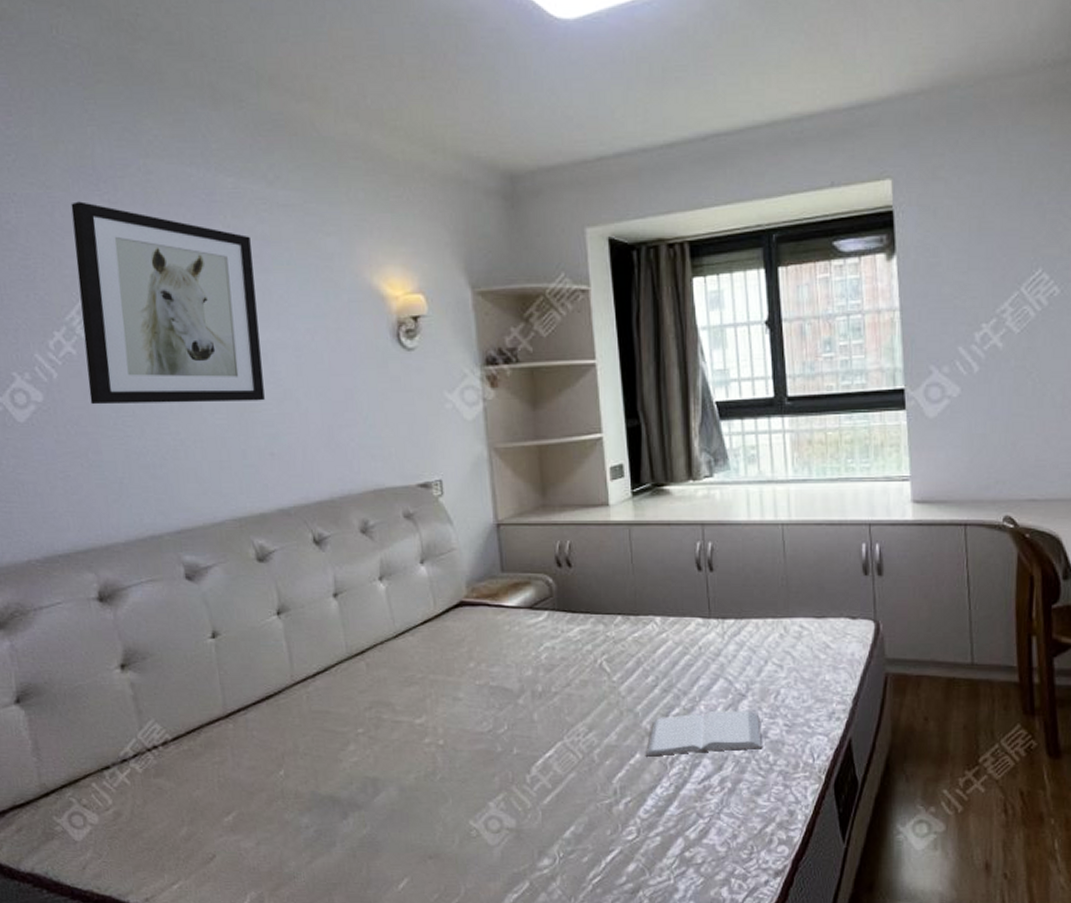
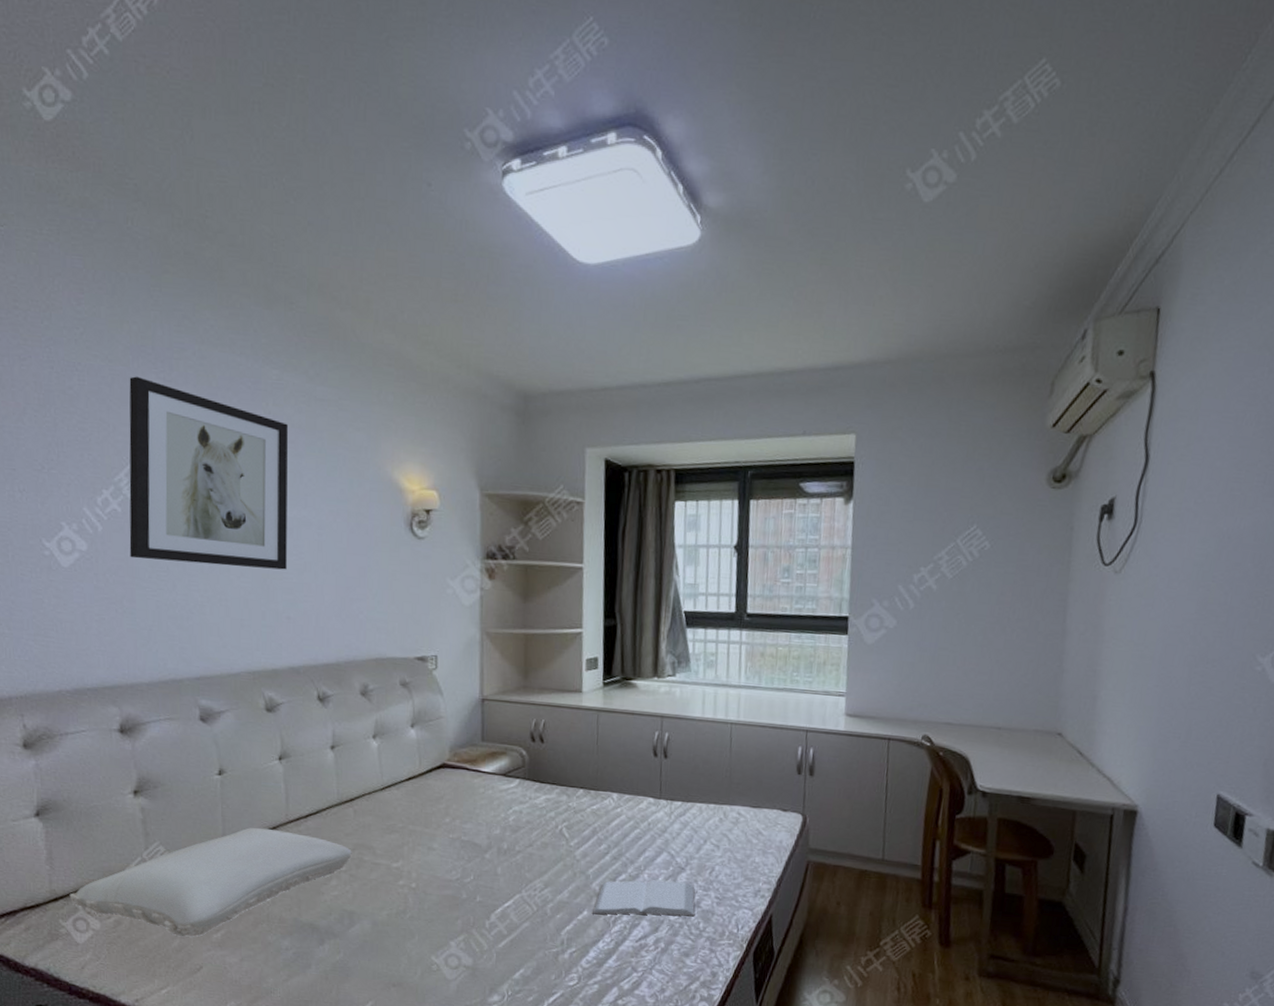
pillow: none [61,693,369,824] -> present [69,827,352,937]

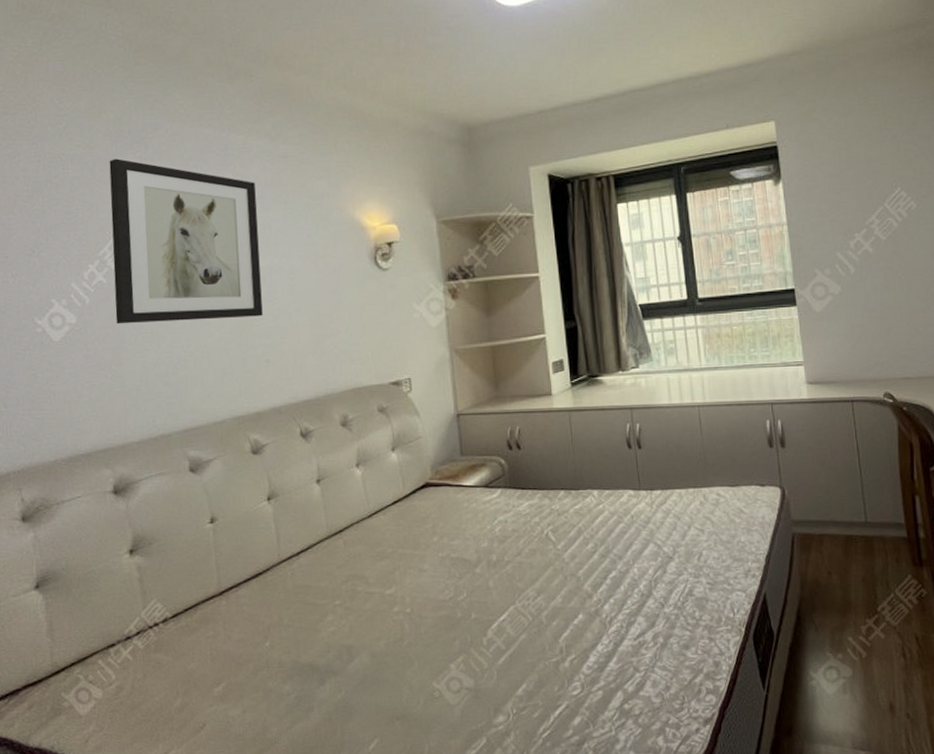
pillow: present [69,827,352,937] -> none [70,571,345,696]
book: present [593,879,696,916] -> none [588,571,690,617]

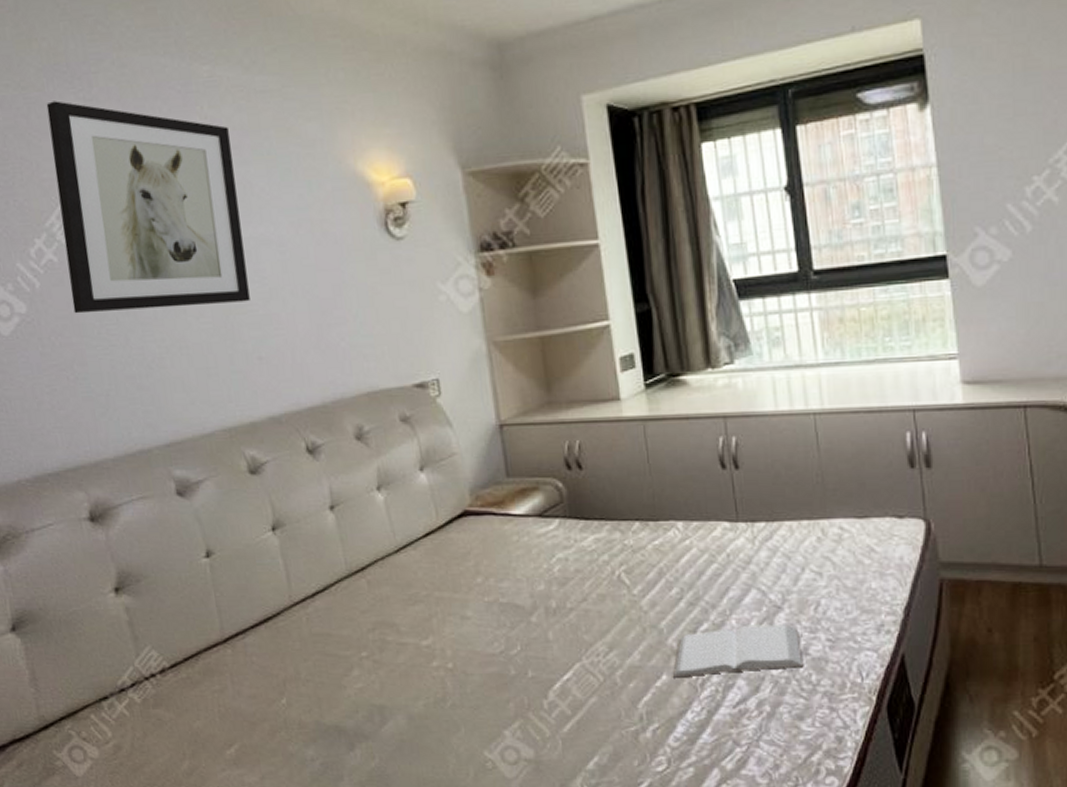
book: none [588,571,690,617] -> present [673,624,804,678]

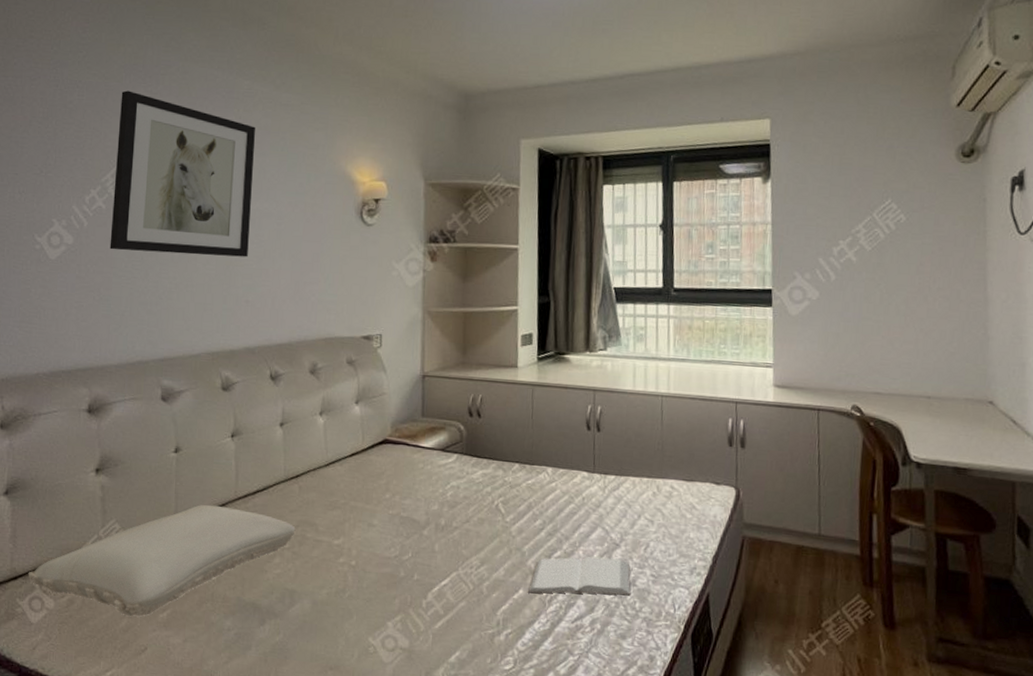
pillow: none [60,615,372,758] -> present [28,504,296,617]

